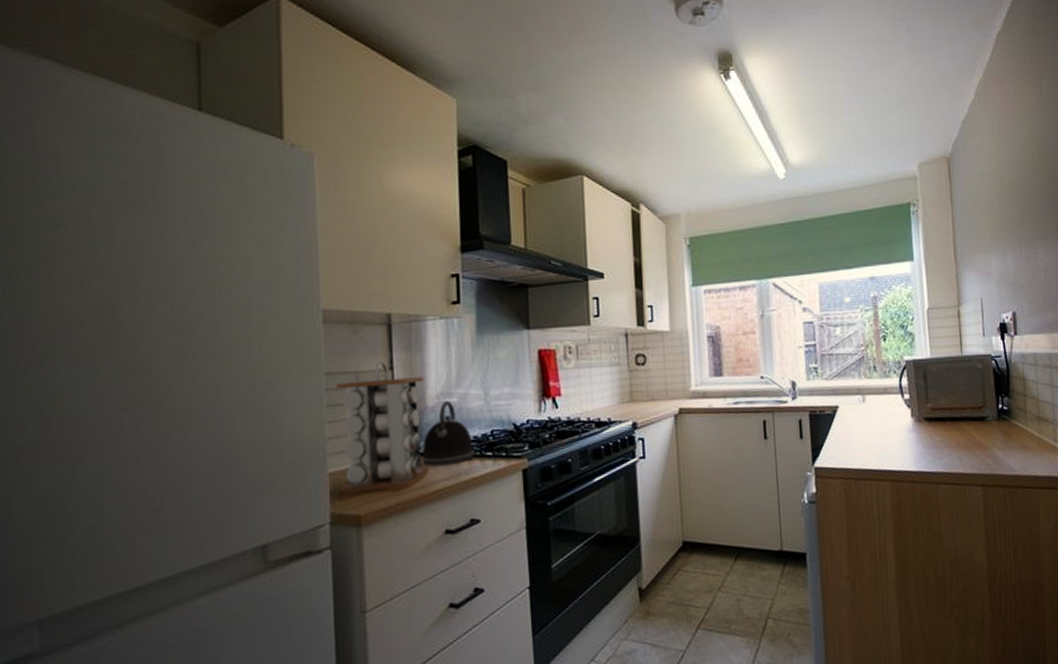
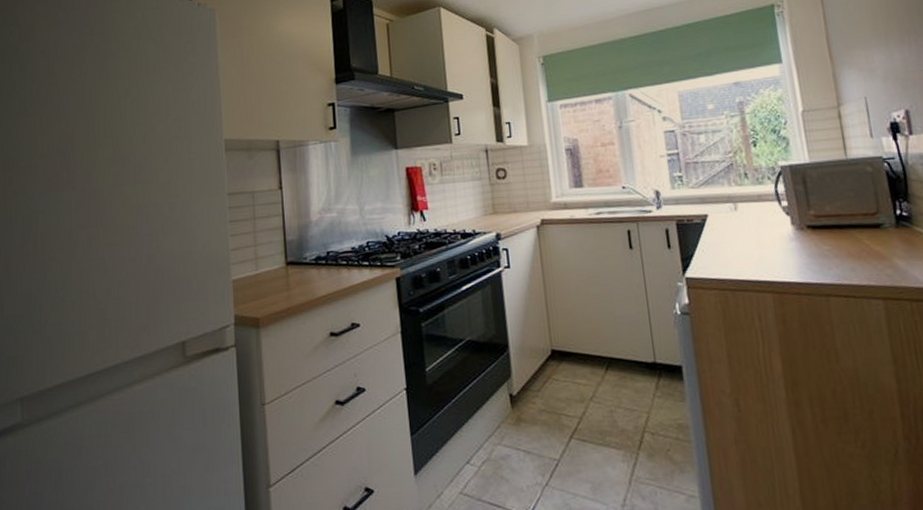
spice rack: present [335,362,428,493] -> none [236,182,314,297]
kettle: present [422,400,475,467] -> none [308,215,353,275]

